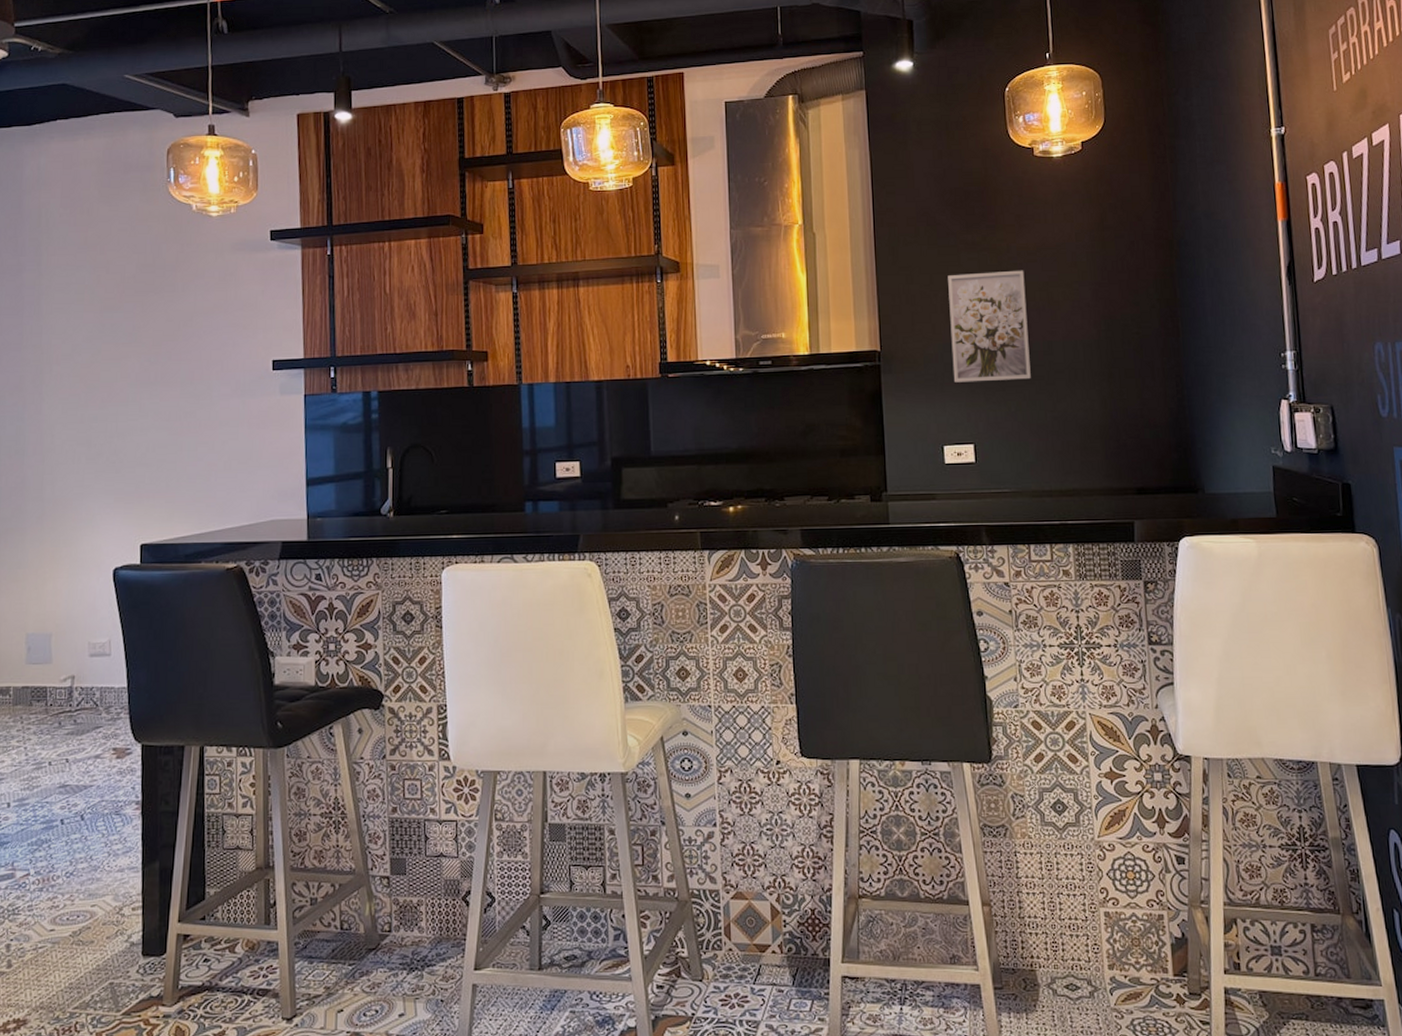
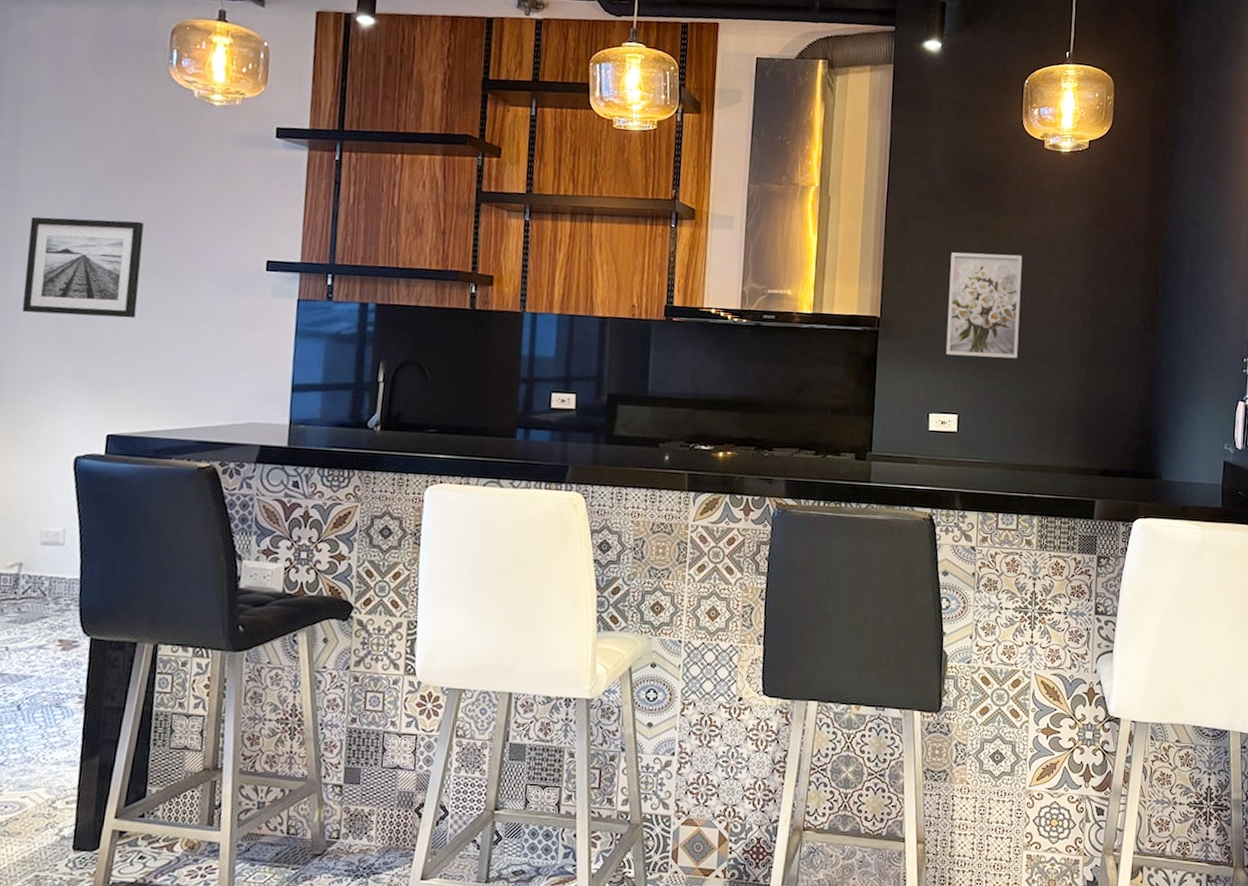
wall art: none [55,336,158,434] -> present [22,216,144,319]

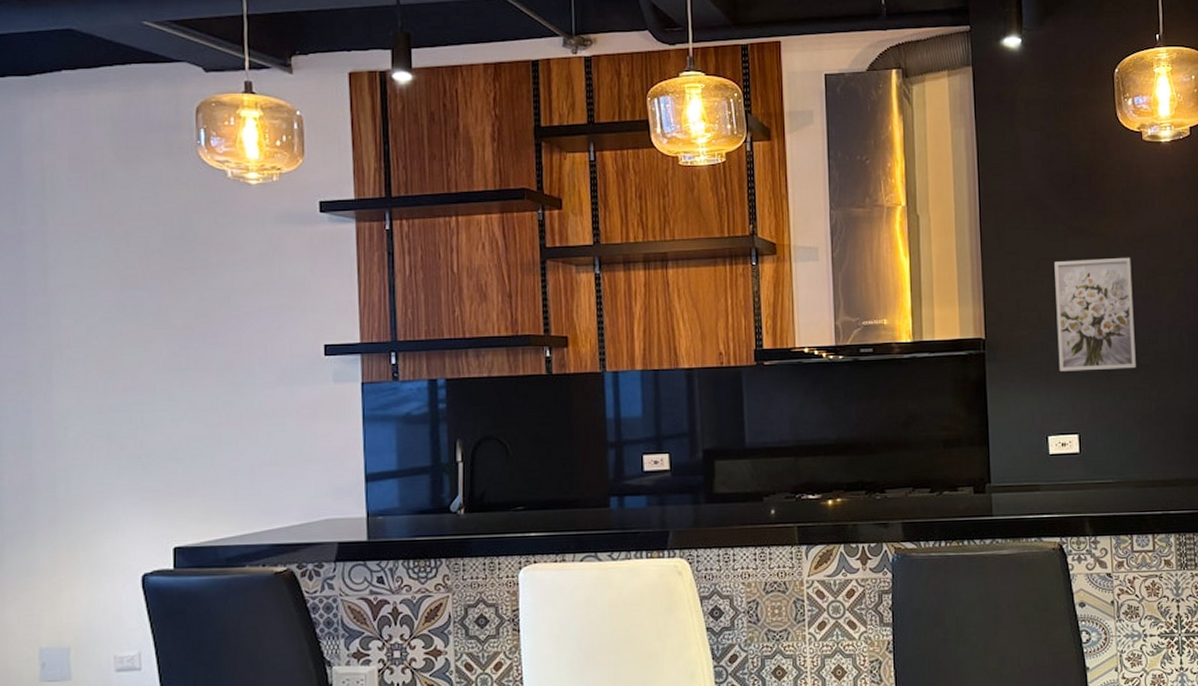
wall art: present [22,216,144,319] -> none [67,317,191,427]

